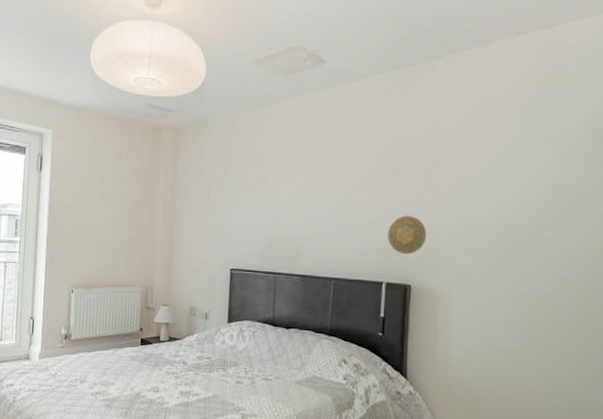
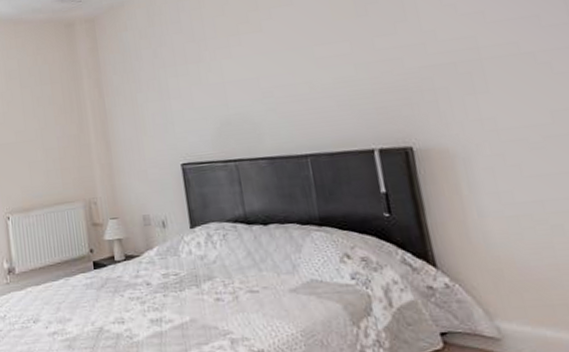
decorative plate: present [388,216,427,255] -> none [365,62,419,111]

